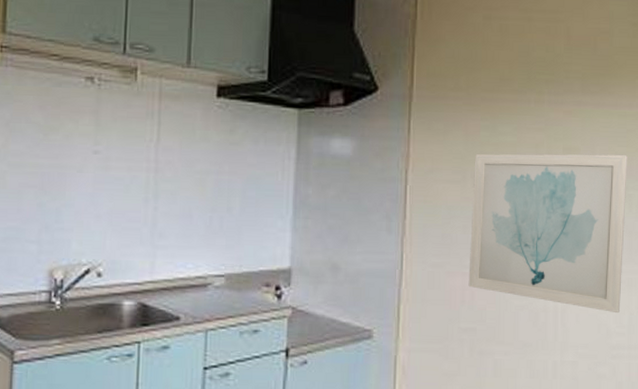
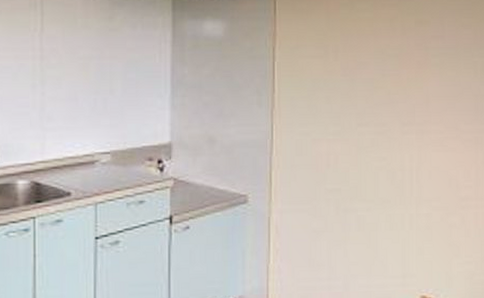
wall art: present [468,154,627,314] -> none [332,26,473,169]

